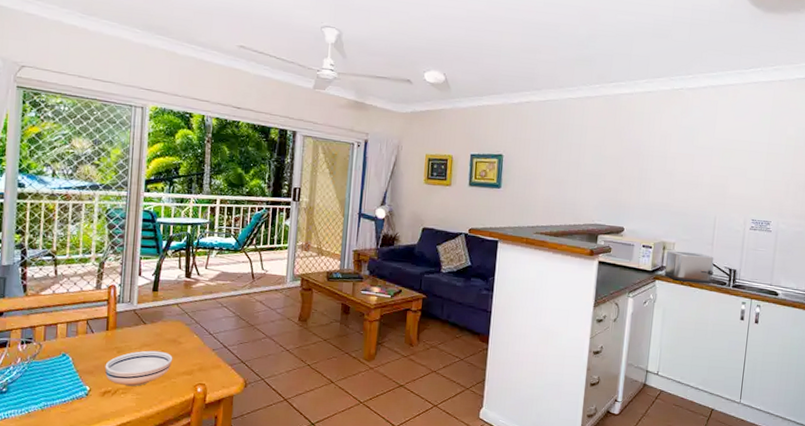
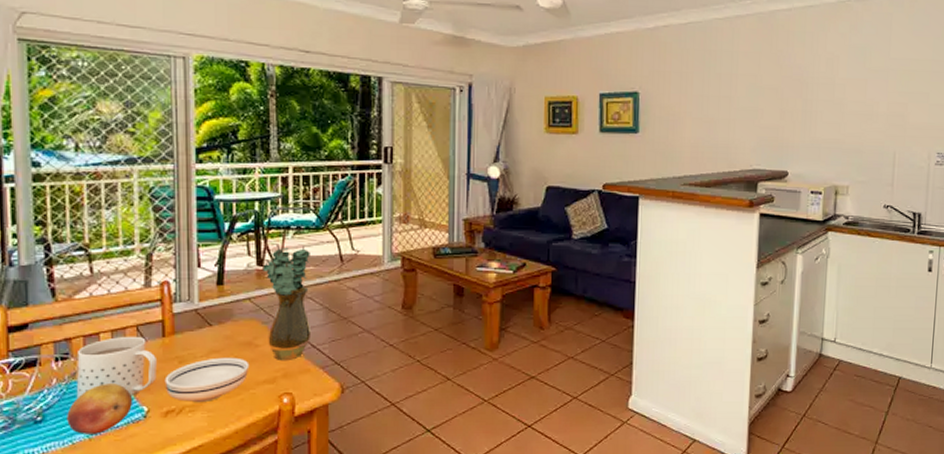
fruit: none [26,365,79,406] -> present [67,384,133,434]
mug: none [34,327,101,377] -> present [76,336,158,400]
vase: none [189,261,229,357] -> present [263,244,310,360]
toaster: present [664,250,714,284] -> none [838,195,895,232]

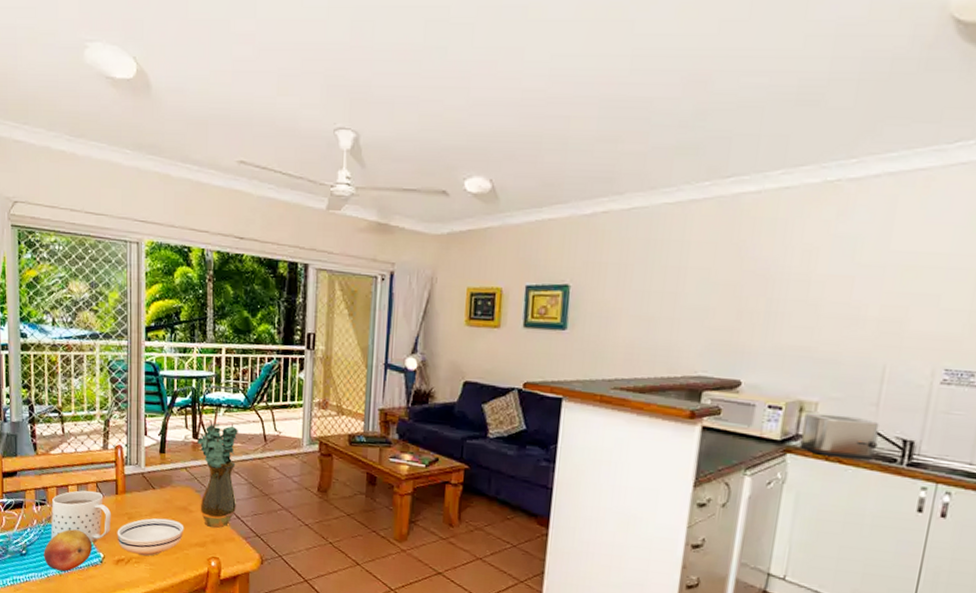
toaster: none [838,195,895,232] -> present [800,412,880,461]

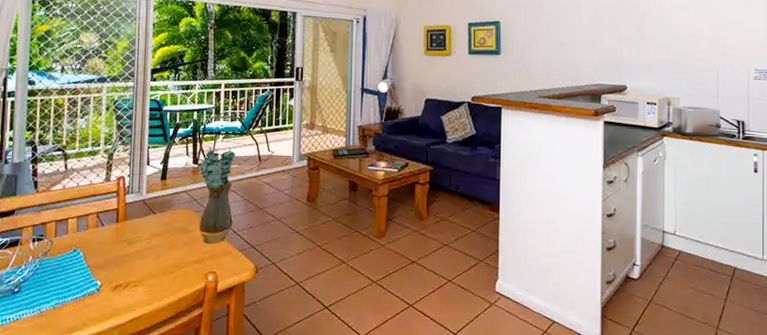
fruit: present [44,529,93,572] -> none [37,261,90,304]
mug: present [50,490,112,543] -> none [46,221,111,274]
bowl: present [117,518,184,557] -> none [115,240,183,279]

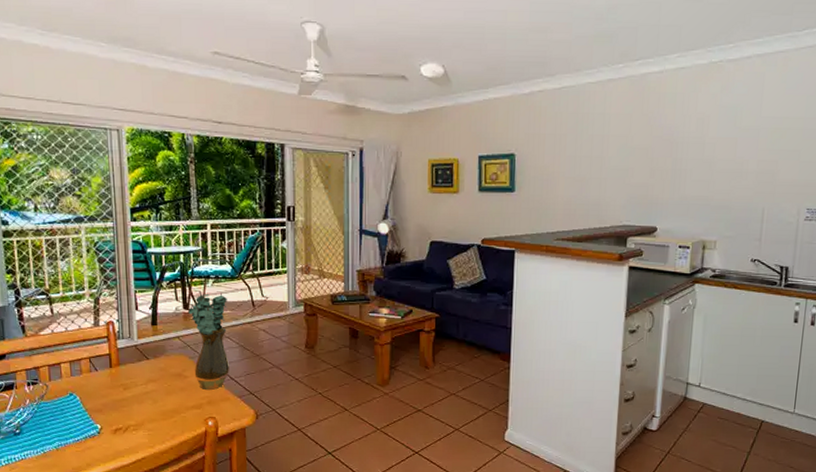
toaster: present [672,106,722,138] -> none [705,249,763,285]

